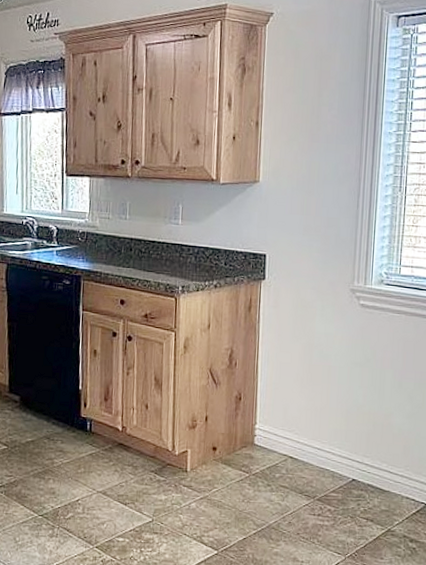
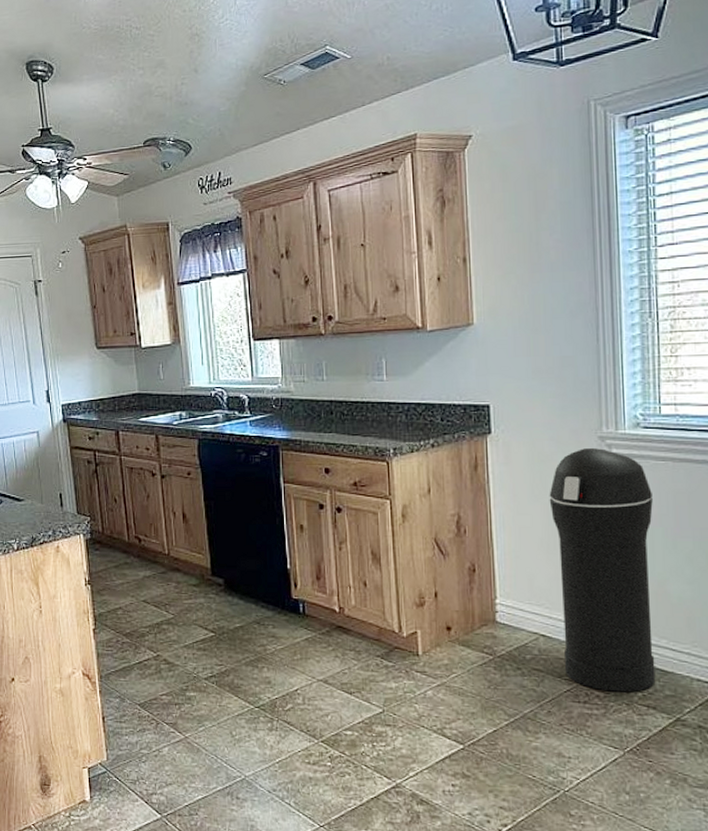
trash can: none [305,298,388,507] -> present [549,448,656,693]

